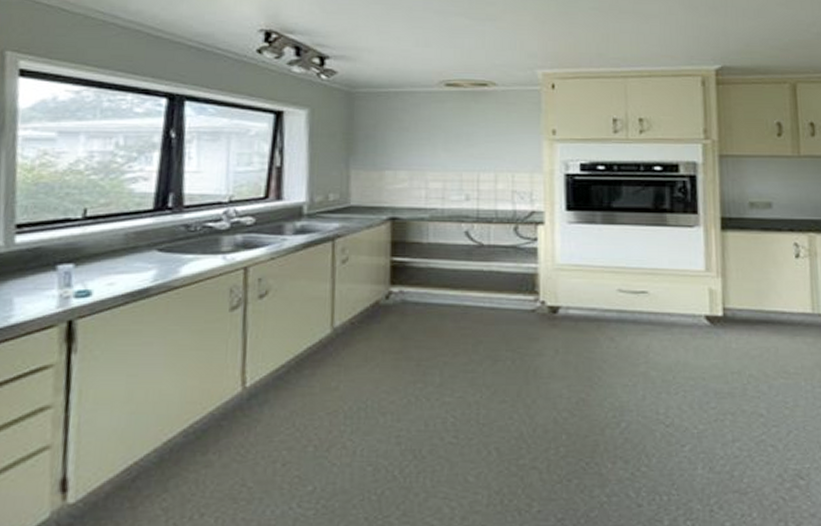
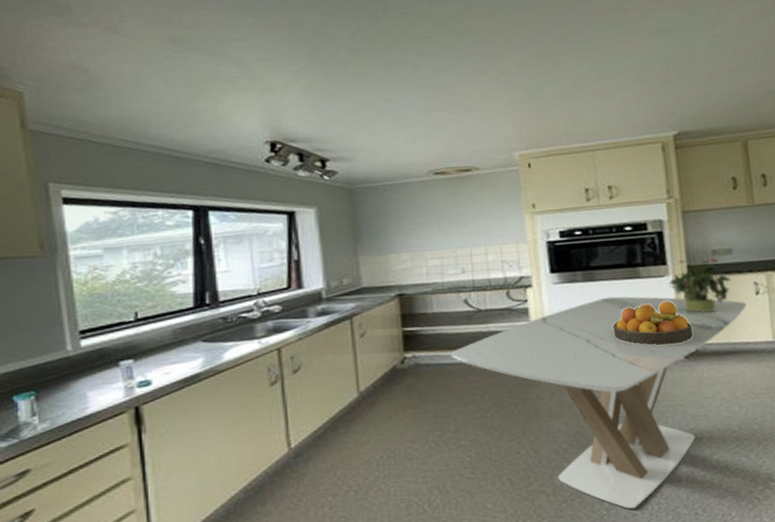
dining table: none [443,244,785,498] -> present [450,296,747,509]
fruit bowl: none [631,256,722,307] -> present [612,301,693,345]
potted plant: none [699,209,769,273] -> present [669,258,731,312]

